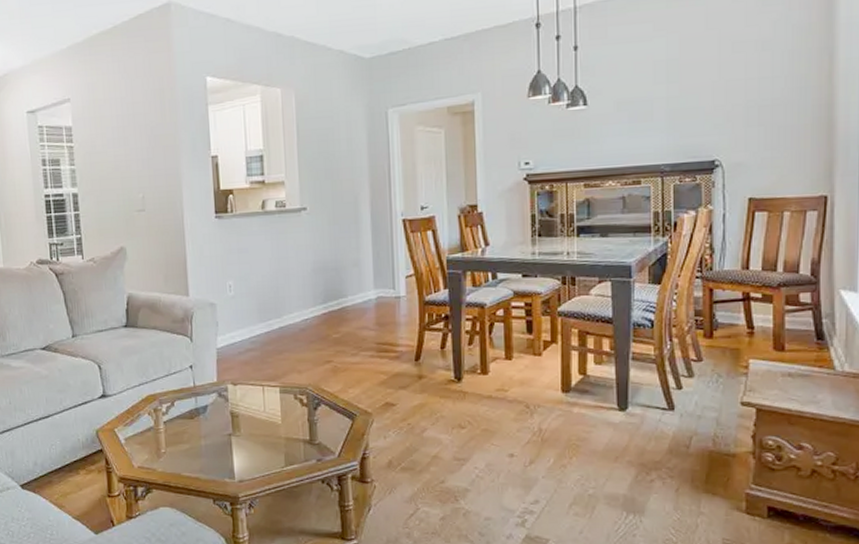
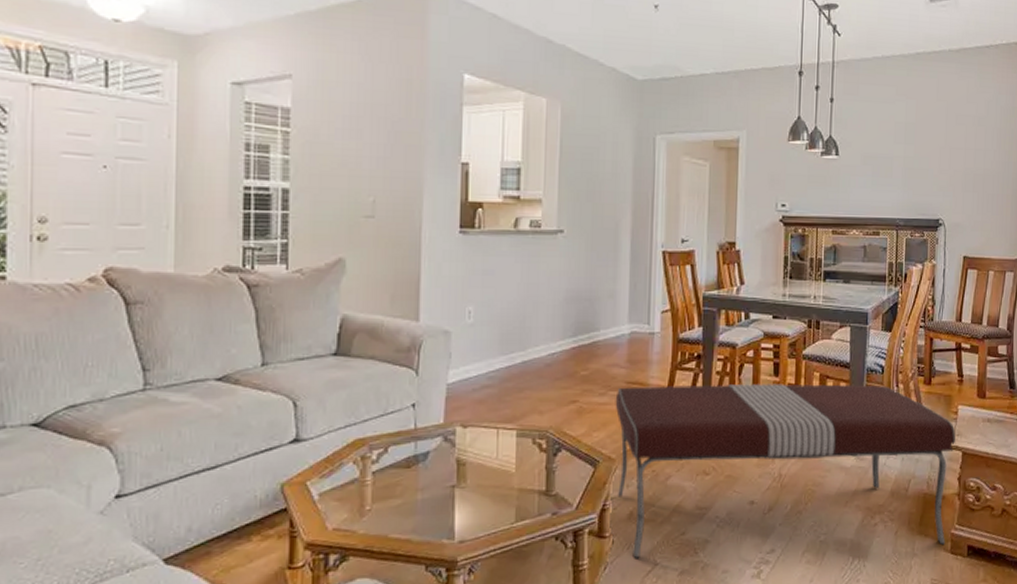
bench: none [367,340,748,505] -> present [615,384,956,559]

